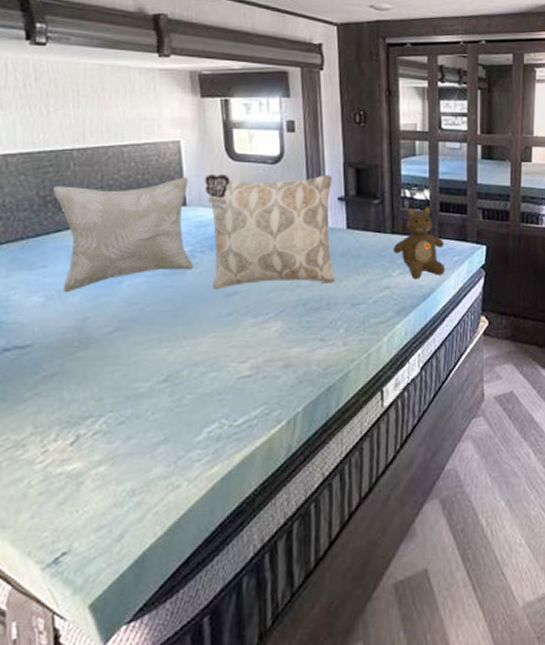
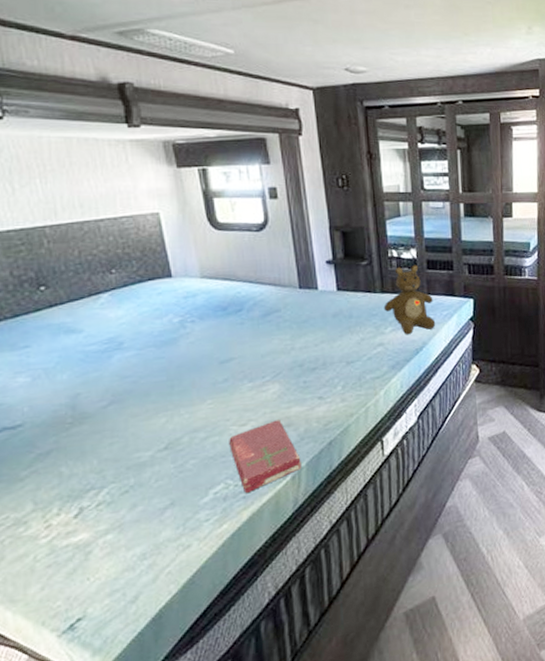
decorative pillow: present [54,177,193,293] -> none [28,249,184,371]
decorative pillow: present [204,175,335,289] -> none [188,239,329,357]
book: none [227,360,298,436] -> present [229,420,302,494]

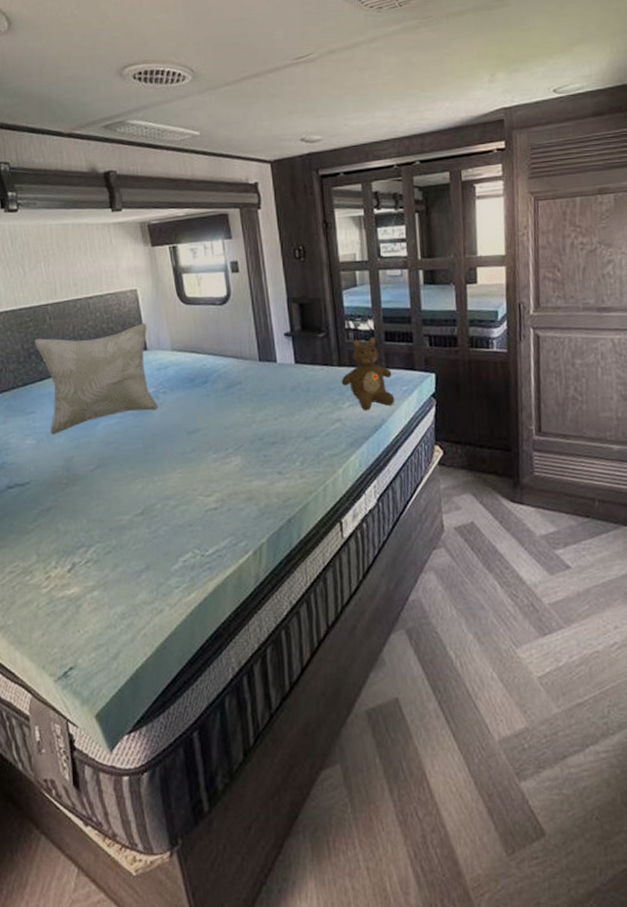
decorative pillow: none [28,249,184,371] -> present [35,323,157,435]
book: present [229,420,302,494] -> none [196,493,262,565]

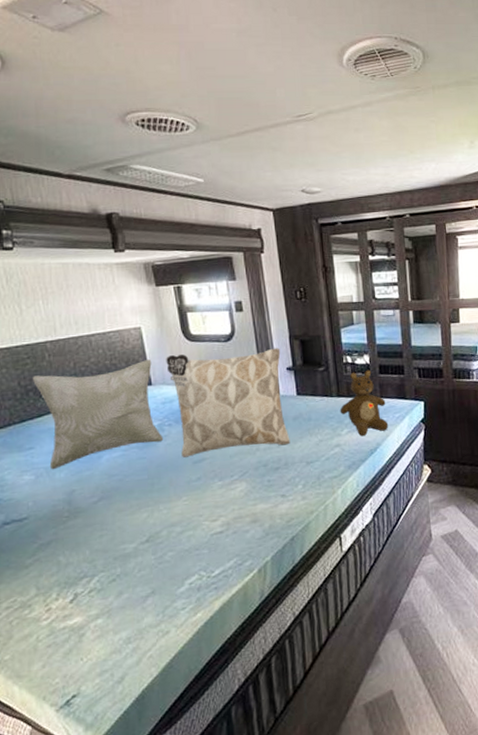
decorative pillow: none [161,311,288,427] -> present [166,348,290,458]

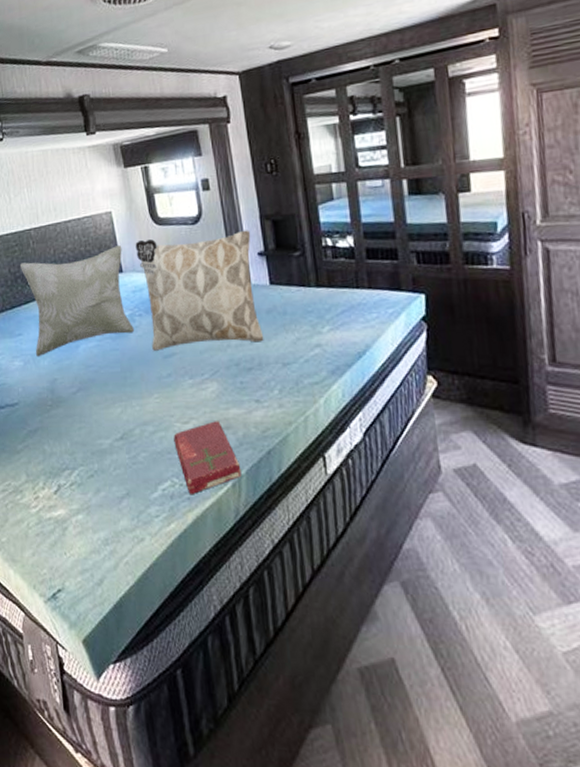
book: none [202,516,267,585] -> present [174,421,242,495]
teddy bear: present [340,369,389,437] -> none [319,254,380,336]

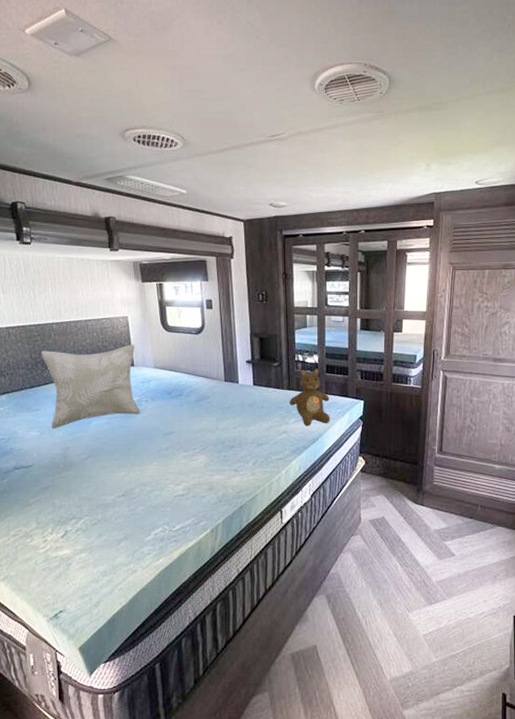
decorative pillow: present [135,230,264,351] -> none [147,342,245,429]
book: present [174,421,242,495] -> none [167,484,219,538]
teddy bear: none [319,254,380,336] -> present [289,368,331,426]

